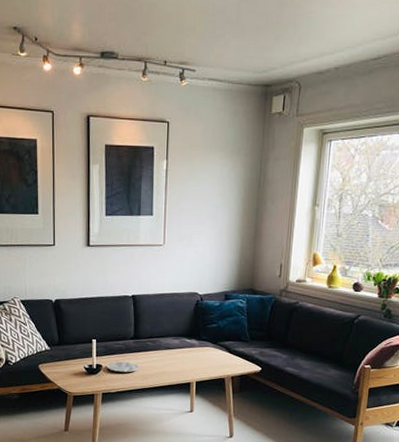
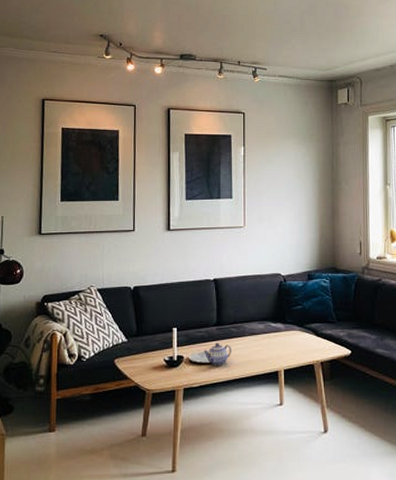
teapot: none [120,354,147,376] -> present [203,343,231,366]

